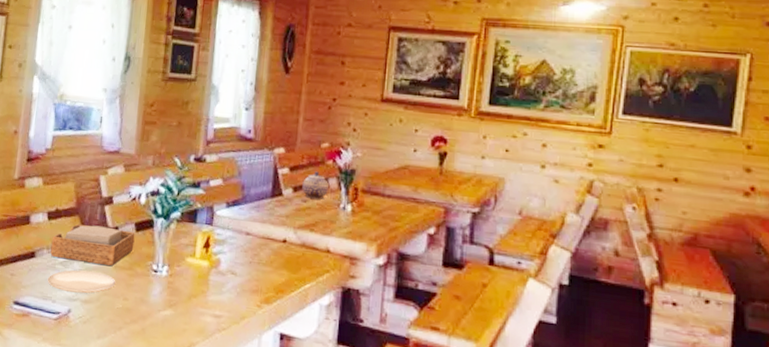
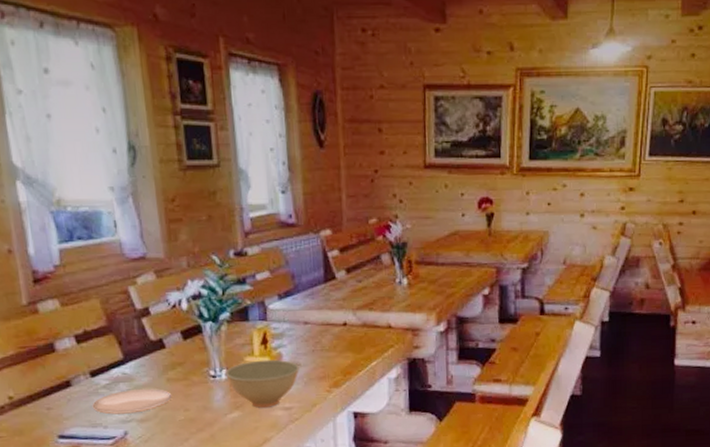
napkin holder: present [50,223,135,267] -> none [87,340,185,383]
bowl: none [166,262,235,312] -> present [225,359,299,408]
teapot: present [302,171,330,199] -> none [355,249,383,278]

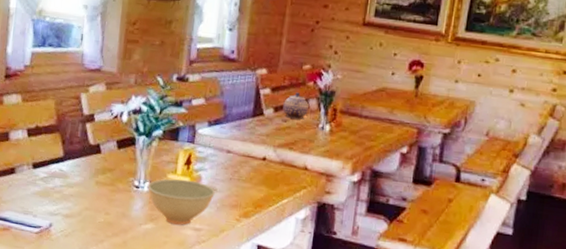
plate: present [92,388,172,415] -> none [28,185,98,209]
teapot: none [355,249,383,278] -> present [282,92,310,119]

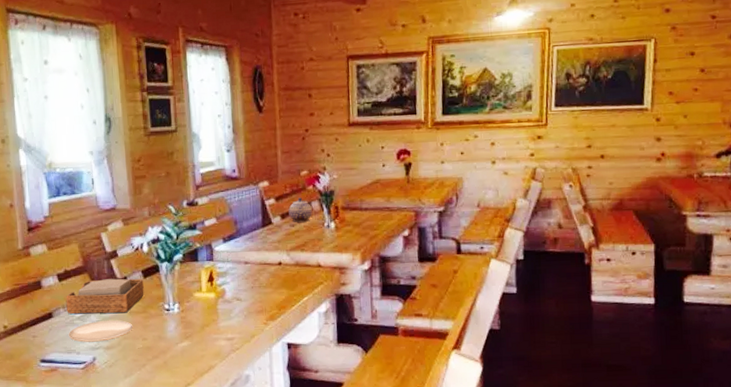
plate: none [28,185,98,209] -> present [68,319,133,342]
napkin holder: none [30,140,117,182] -> present [66,278,144,315]
bowl: present [148,178,215,226] -> none [178,295,240,338]

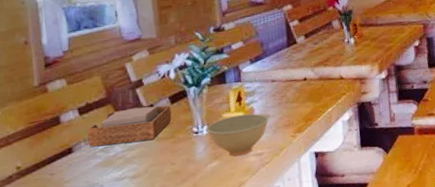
plate: present [68,319,133,342] -> none [90,147,161,175]
bowl: none [178,295,240,338] -> present [206,113,269,157]
teapot: present [288,197,313,222] -> none [311,18,334,41]

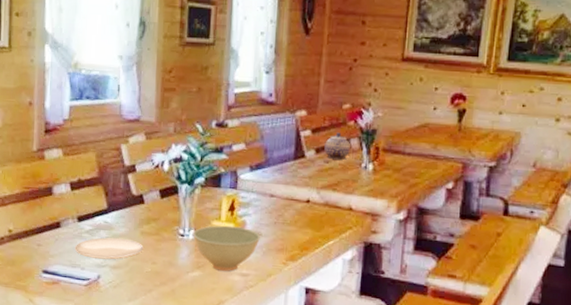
napkin holder: present [87,105,172,147] -> none [76,192,160,233]
plate: none [90,147,161,175] -> present [75,237,144,260]
teapot: none [311,18,334,41] -> present [324,132,351,160]

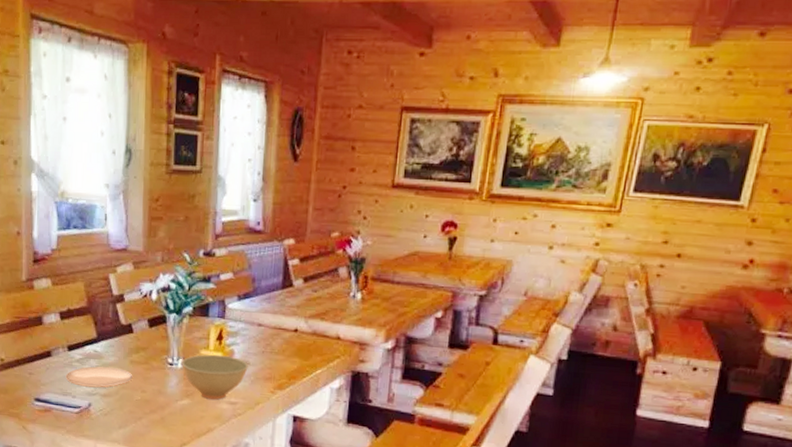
teapot: present [324,132,351,160] -> none [312,261,340,289]

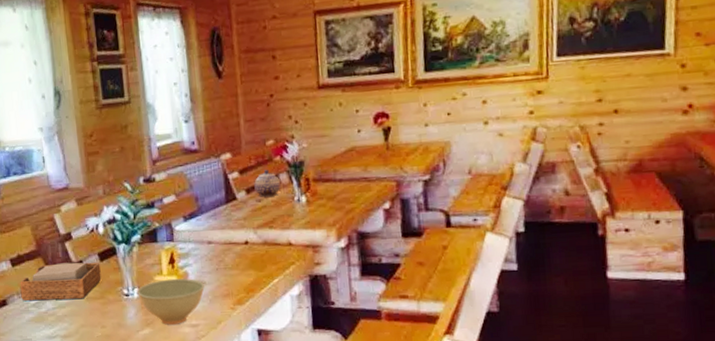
plate: present [65,366,133,388] -> none [23,306,91,331]
napkin holder: none [66,322,149,362] -> present [20,262,101,301]
teapot: none [312,261,340,289] -> present [254,170,281,197]

